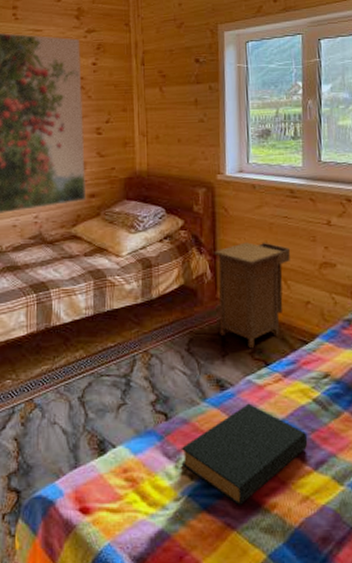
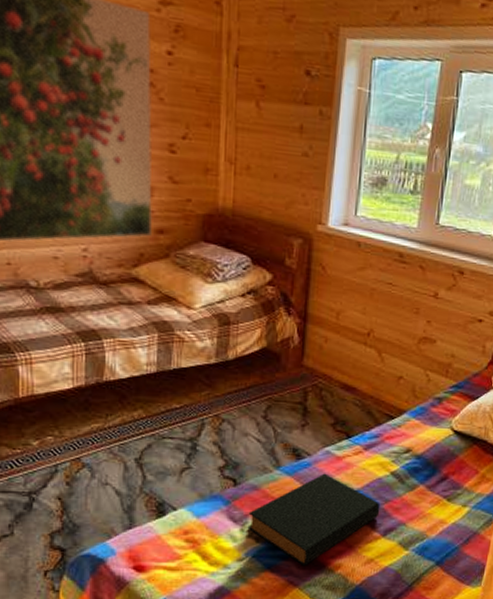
nightstand: present [214,242,290,349] -> none [302,307,389,420]

